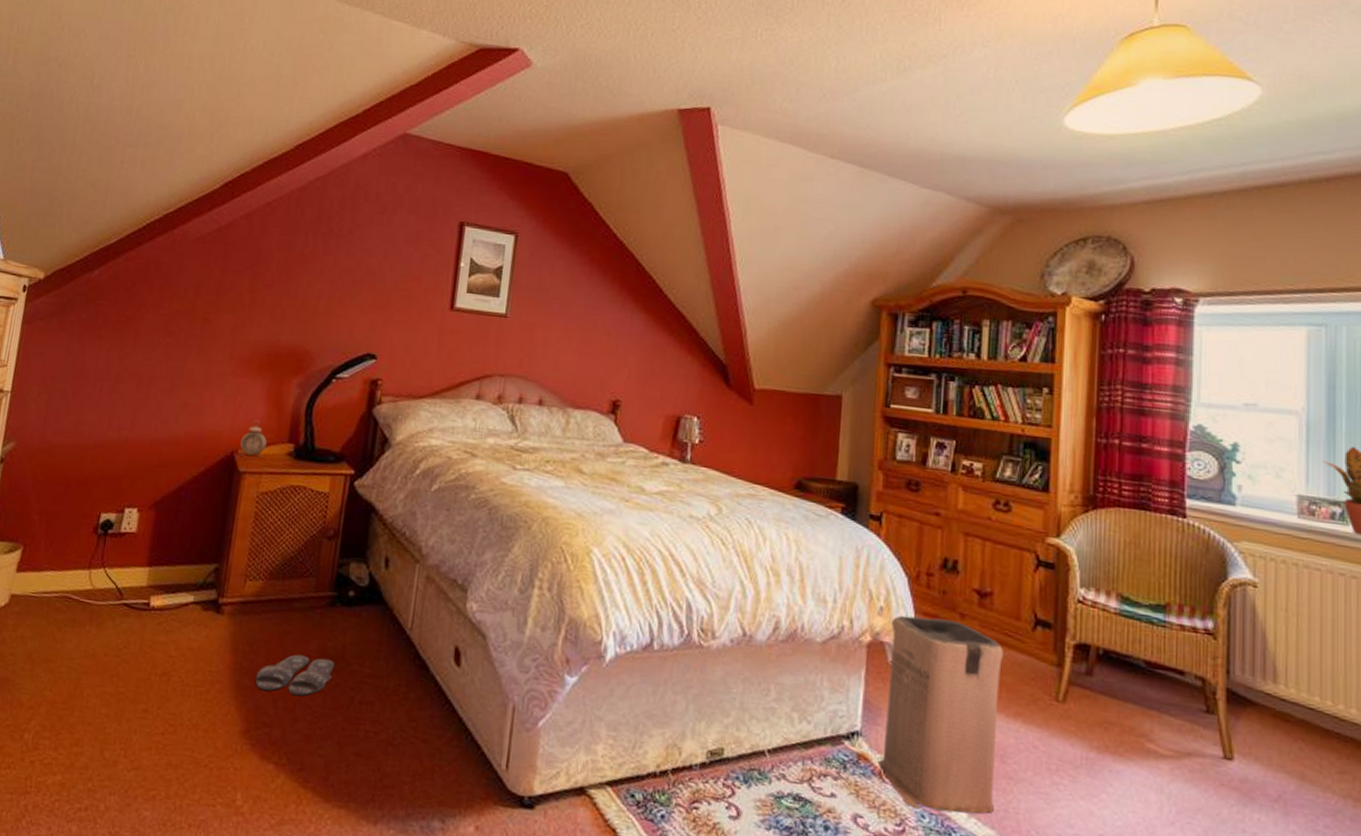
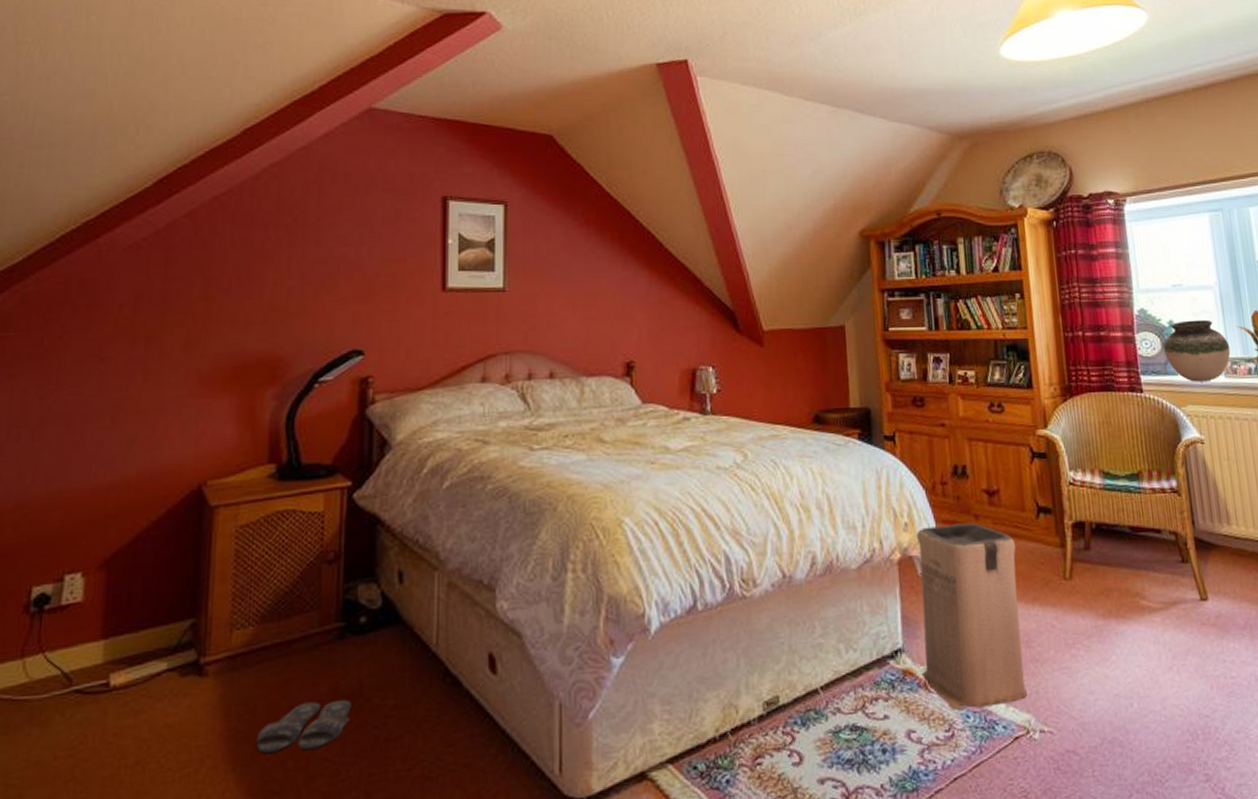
alarm clock: present [240,420,267,458] -> none [209,443,242,488]
vase: none [1222,445,1310,519] -> present [1164,319,1231,382]

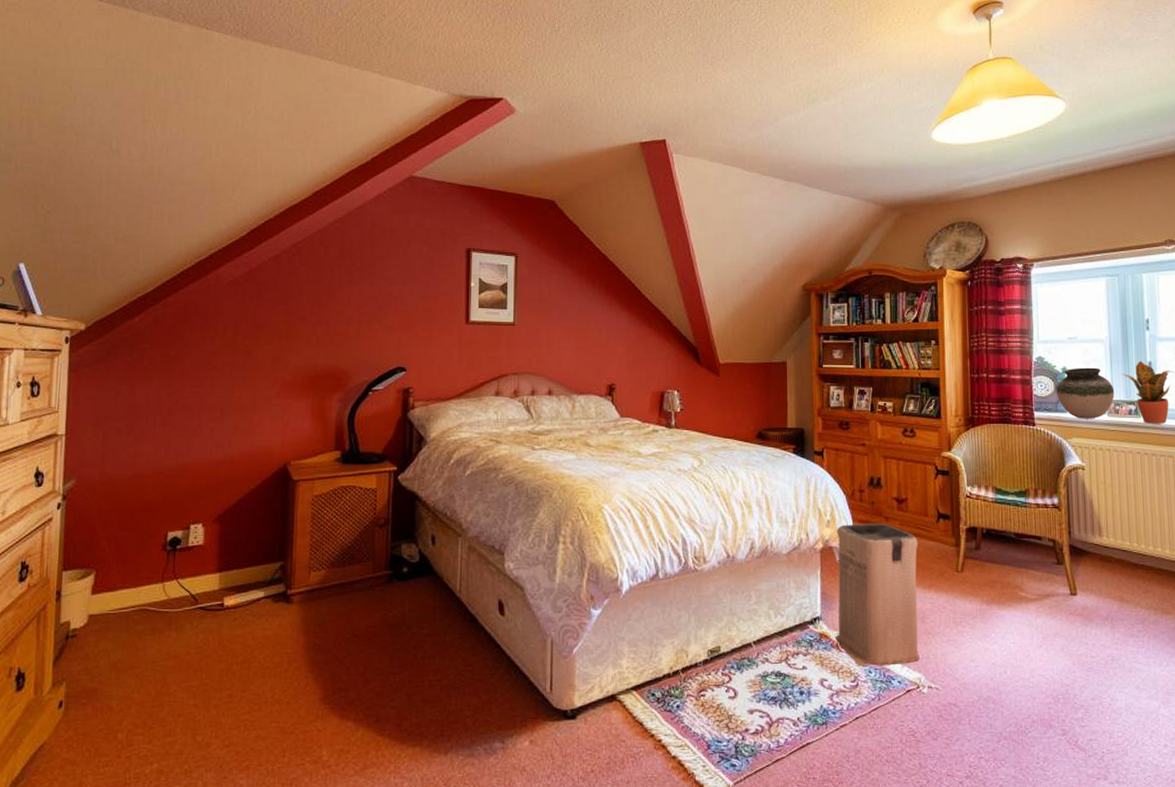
slippers: present [255,699,351,754] -> none [328,626,397,662]

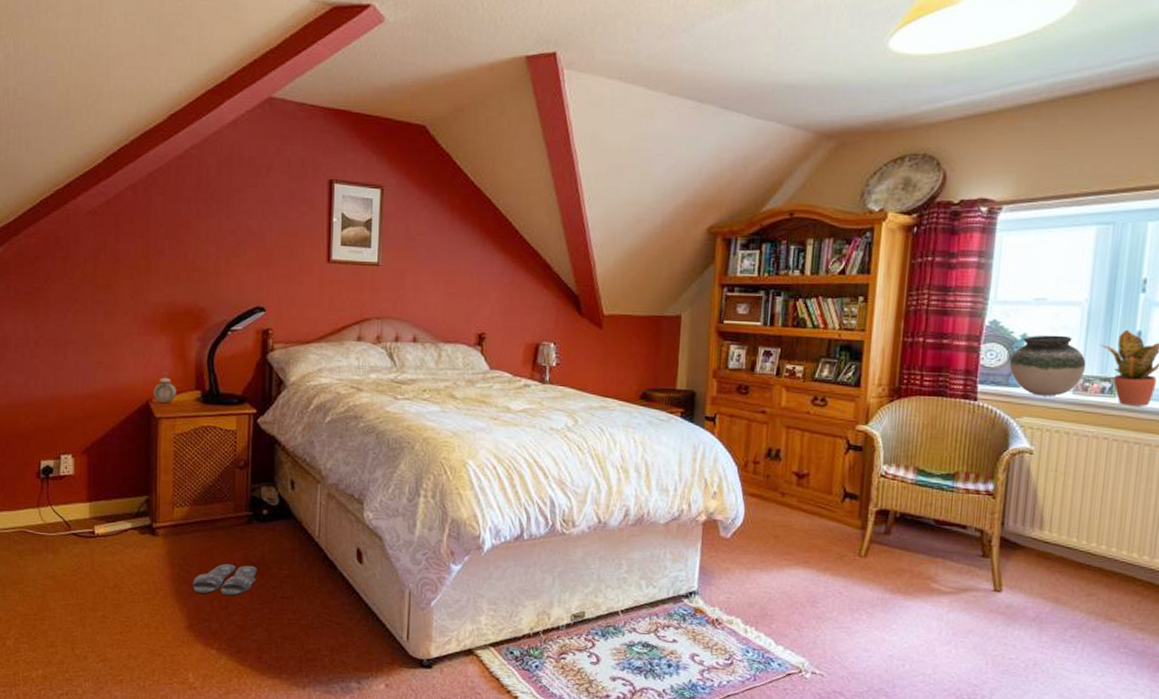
alarm clock: none [292,434,316,466] -> present [154,372,176,405]
slippers: none [328,626,397,662] -> present [192,563,257,596]
laundry basket: present [835,523,919,667] -> none [712,497,817,647]

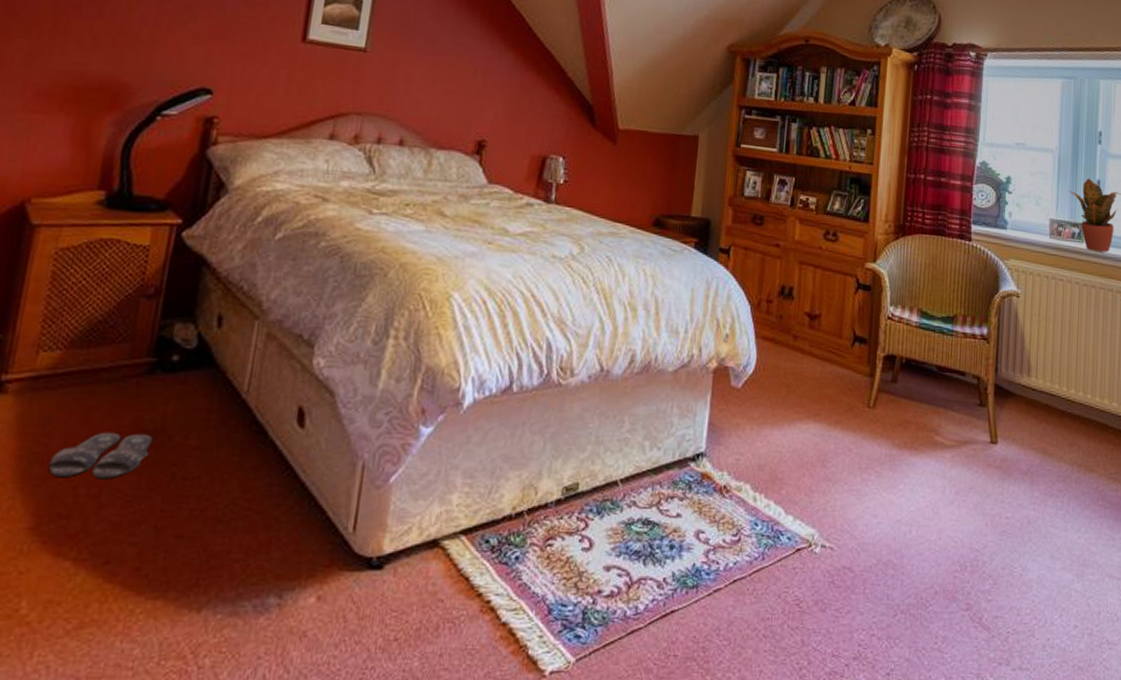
alarm clock: present [154,372,176,405] -> none [34,163,70,208]
vase: present [1010,335,1086,396] -> none [998,178,1059,240]

